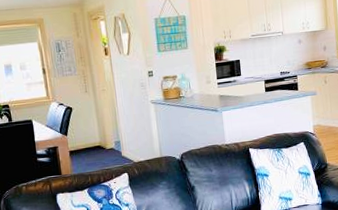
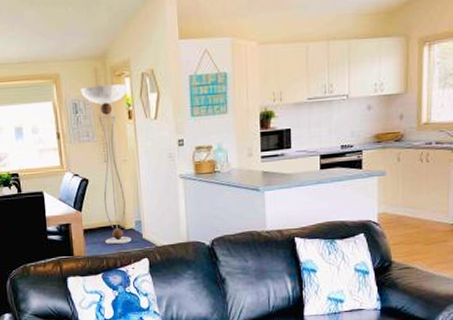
floor lamp: none [62,26,112,164] -> present [80,84,132,245]

